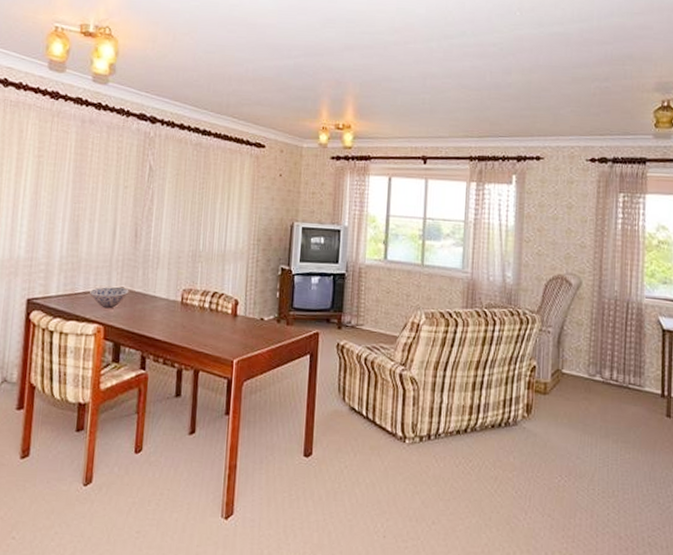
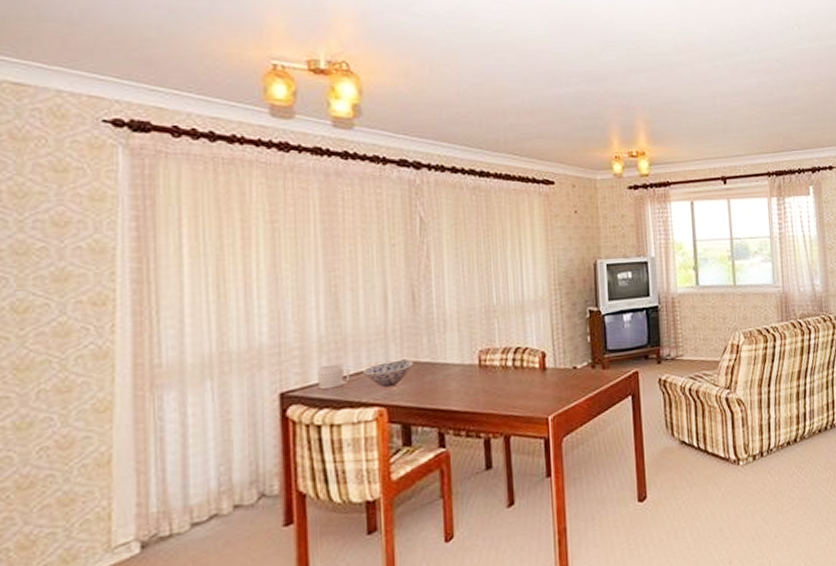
mug: none [55,281,80,302] -> present [318,364,350,390]

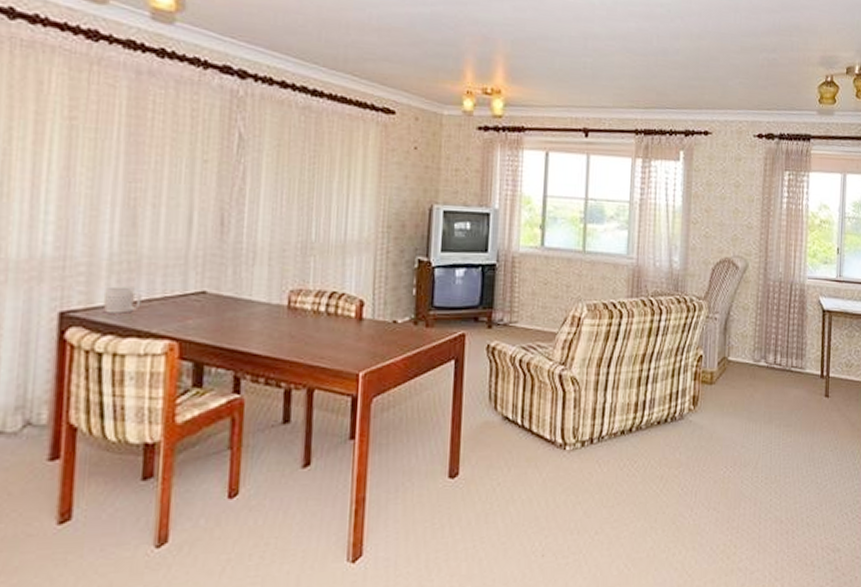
bowl: present [363,360,414,388] -> none [156,291,214,320]

